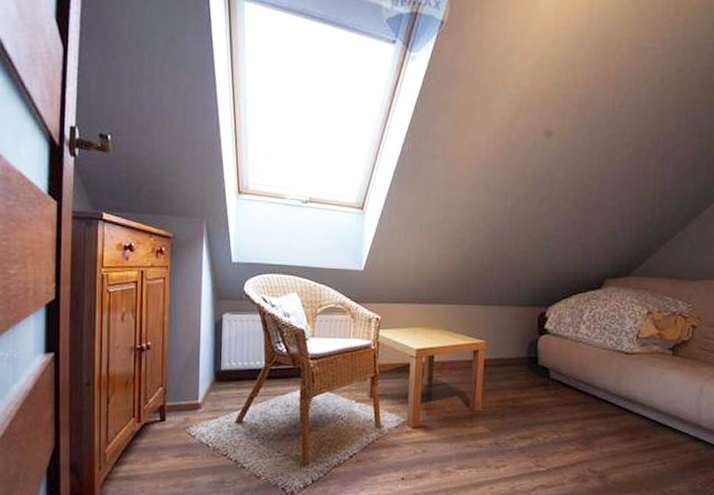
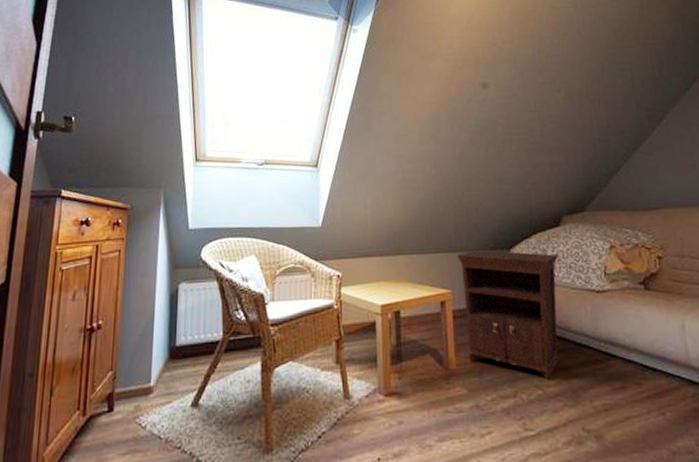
nightstand: none [494,305,595,427] -> present [457,249,559,380]

